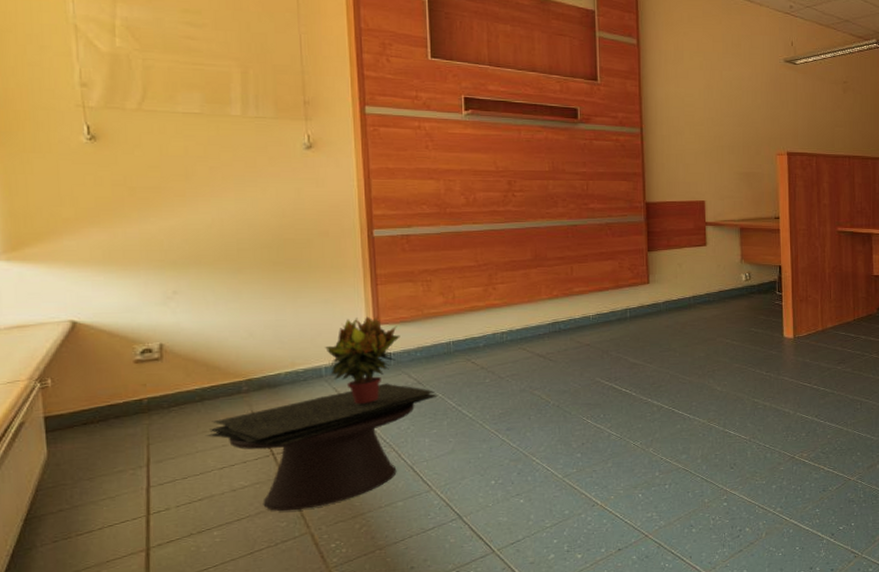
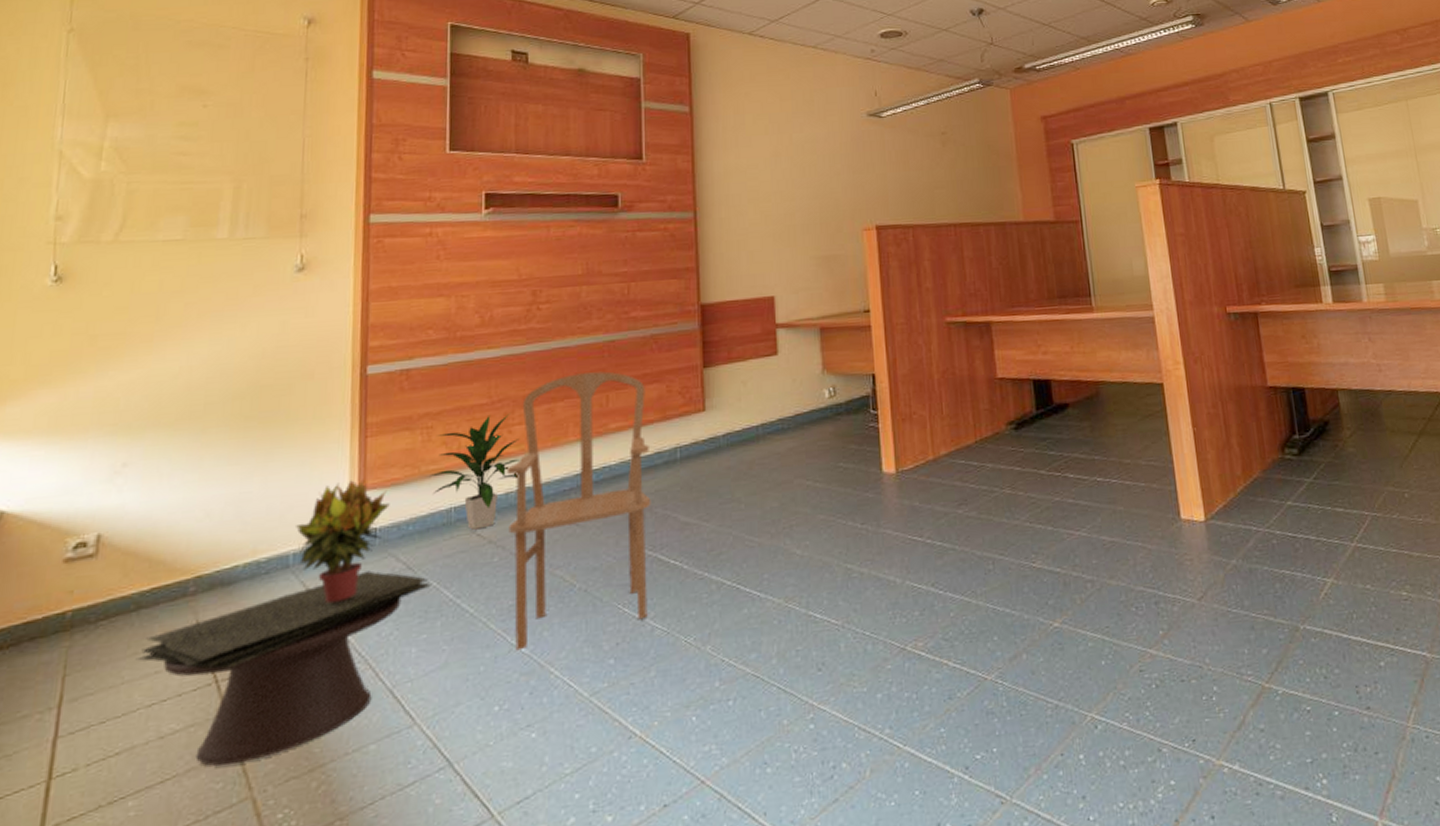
indoor plant: none [430,275,503,359] -> present [428,414,520,530]
armchair: none [493,248,608,445] -> present [506,371,651,651]

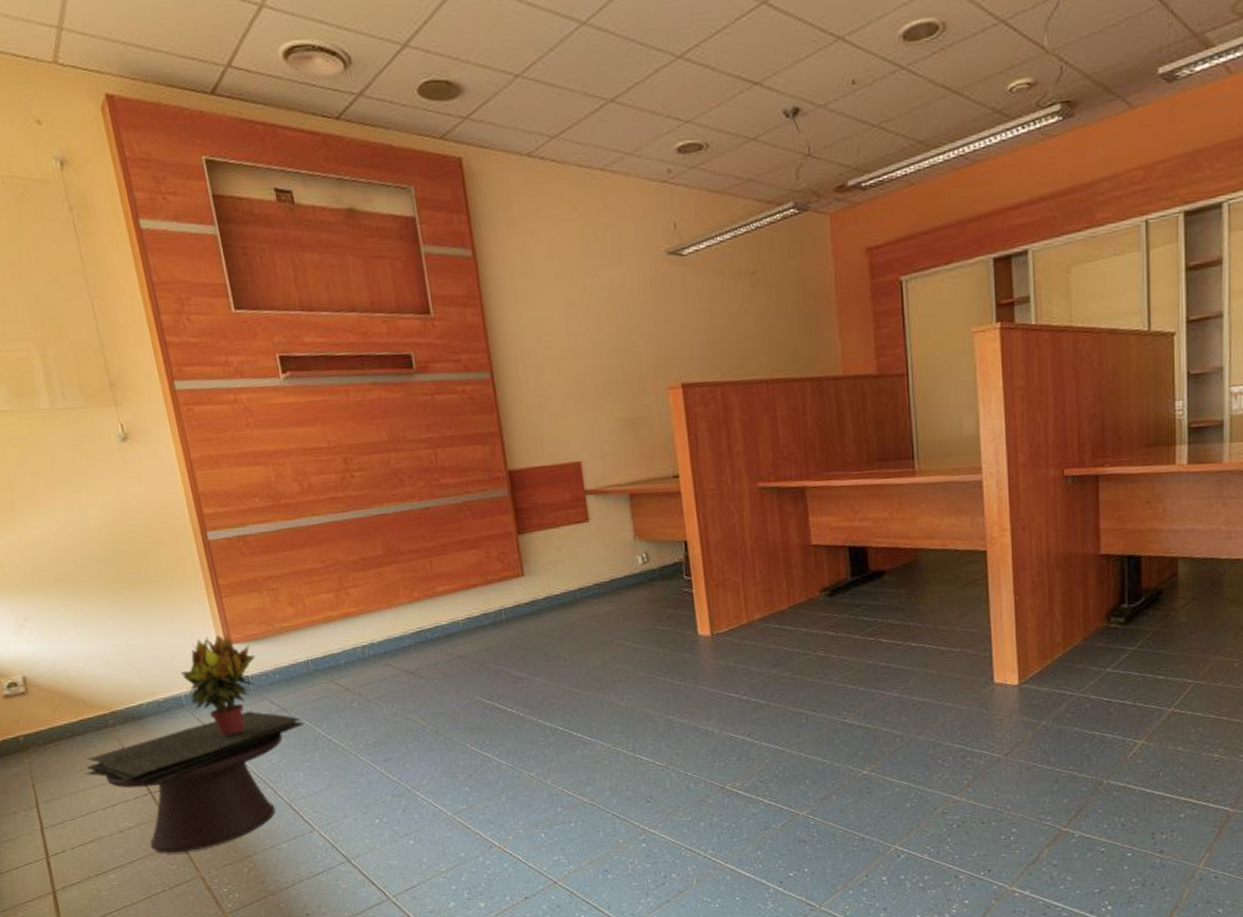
indoor plant: present [428,414,520,530] -> none [282,578,361,679]
armchair: present [506,371,651,651] -> none [349,537,493,778]

